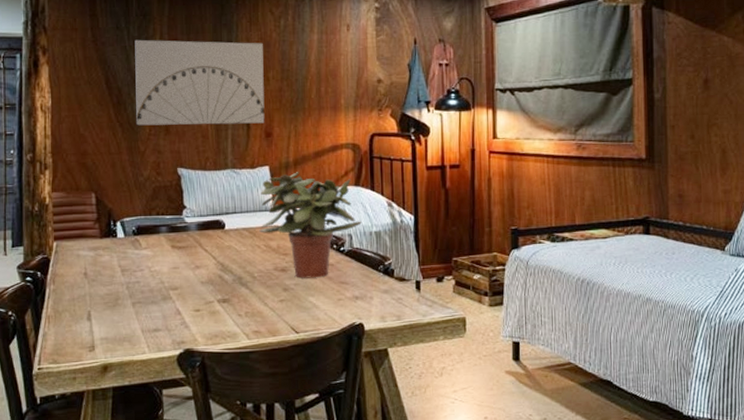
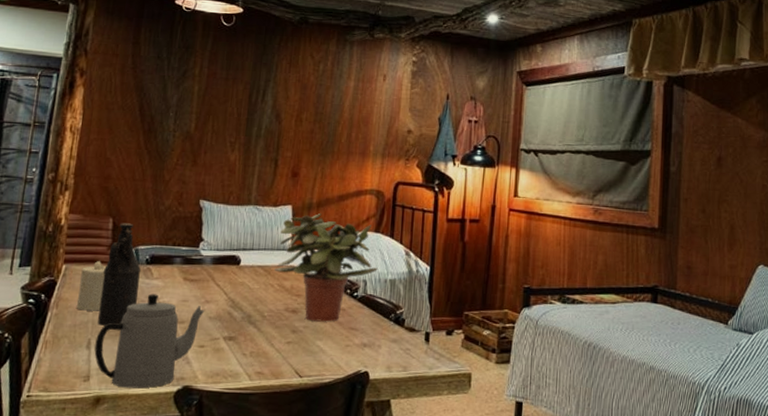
candle: none [72,236,96,285] -> present [76,261,106,311]
bottle: none [92,196,130,297] -> present [98,223,142,326]
teapot: none [95,263,197,355] -> present [94,294,205,389]
wall art: present [135,39,265,126] -> none [165,70,300,163]

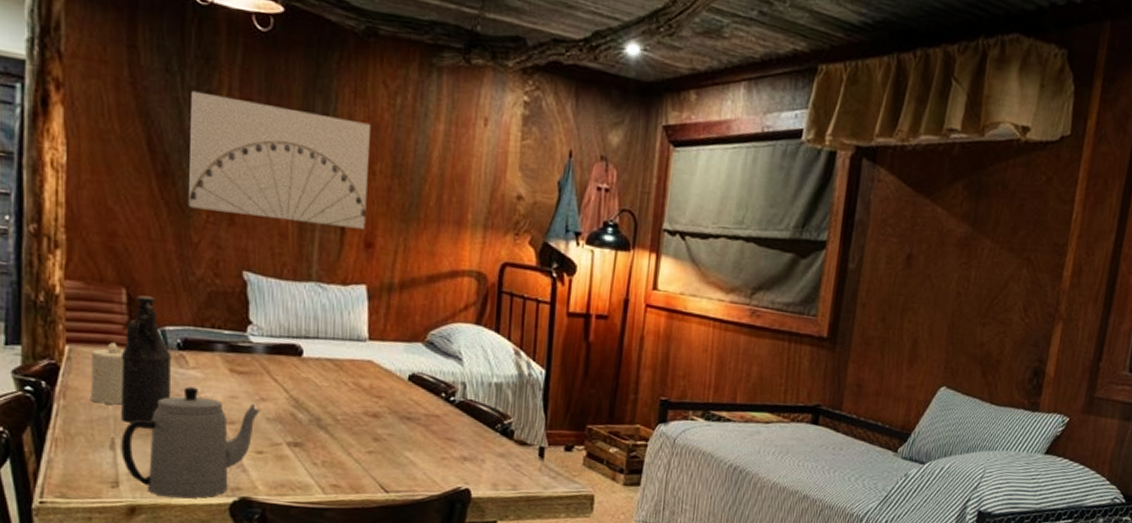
wall art: none [165,70,300,163] -> present [189,90,370,230]
potted plant: present [274,213,379,322] -> none [348,297,481,430]

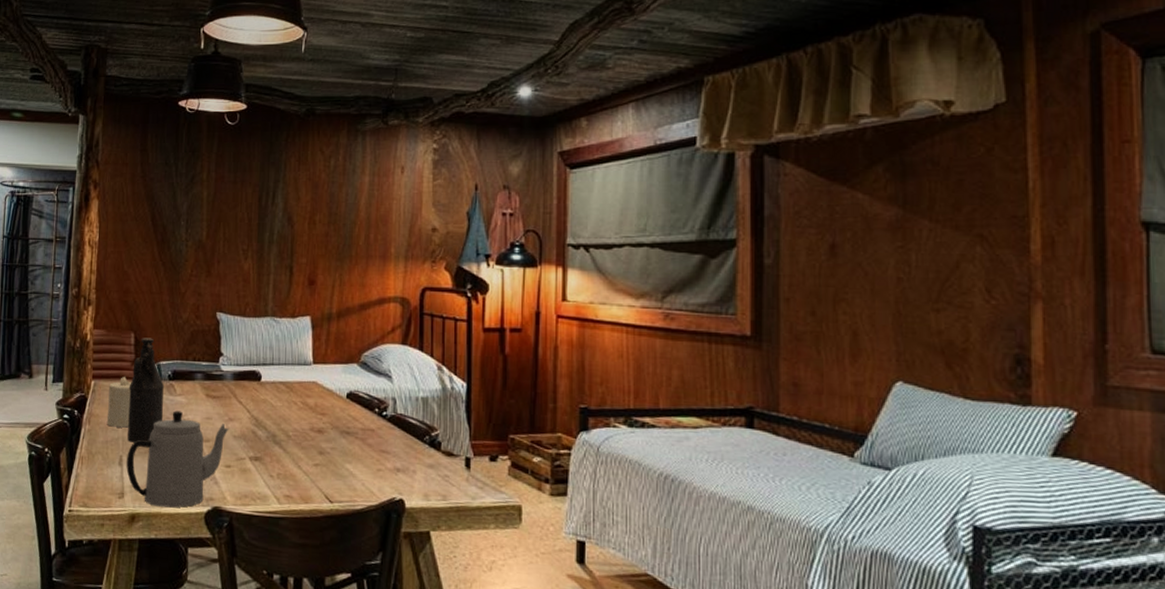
wall art: present [189,90,370,230] -> none [179,176,311,270]

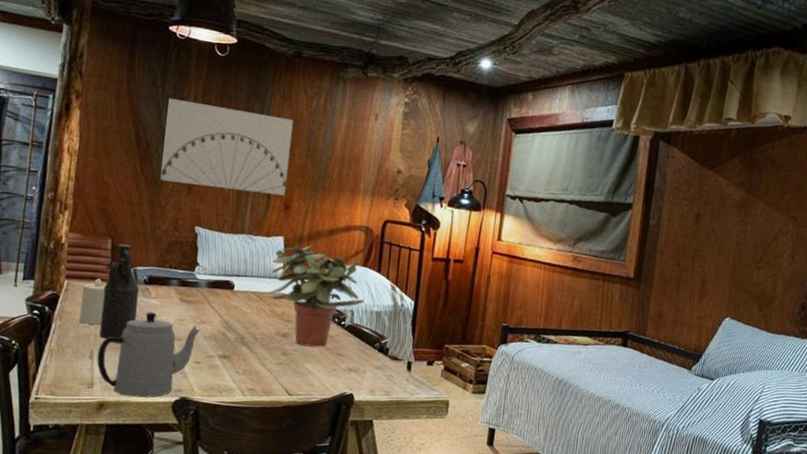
wall art: none [179,176,311,270] -> present [160,98,293,196]
potted plant: none [297,325,409,443] -> present [266,246,366,347]

